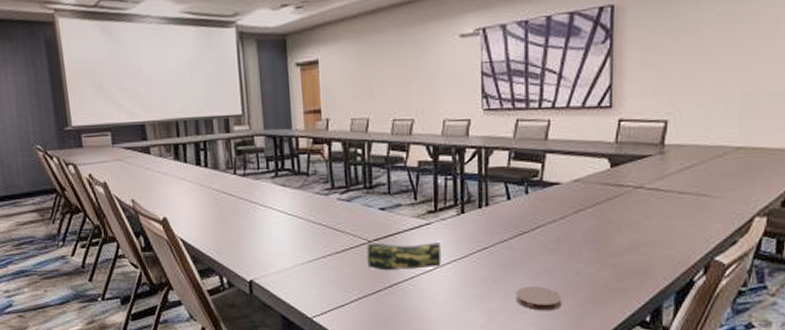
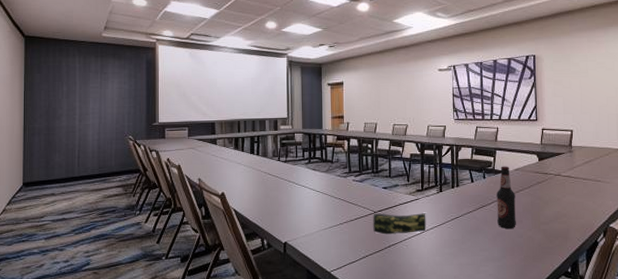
coaster: present [515,286,562,311] -> none [478,246,511,265]
bottle: none [544,175,572,264] -> present [497,166,516,229]

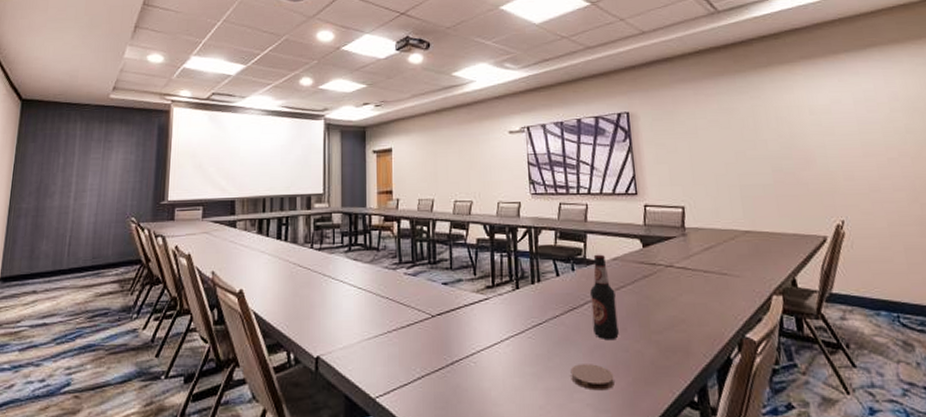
pencil case: present [373,212,427,235] -> none [430,316,501,347]
coaster: none [478,246,511,265] -> present [570,364,614,391]

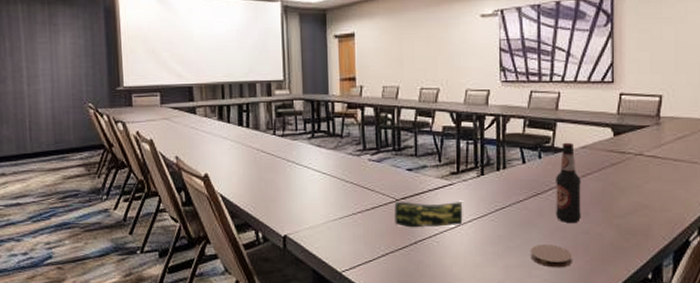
pencil case: none [430,316,501,347] -> present [394,201,464,228]

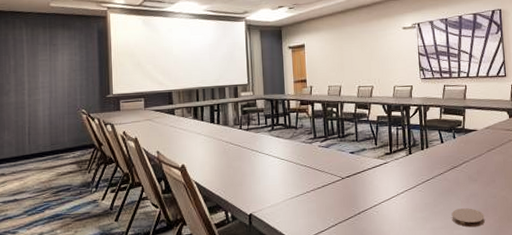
pencil case: present [394,201,464,228] -> none [341,176,397,201]
bottle: present [556,142,581,224] -> none [467,124,489,190]

